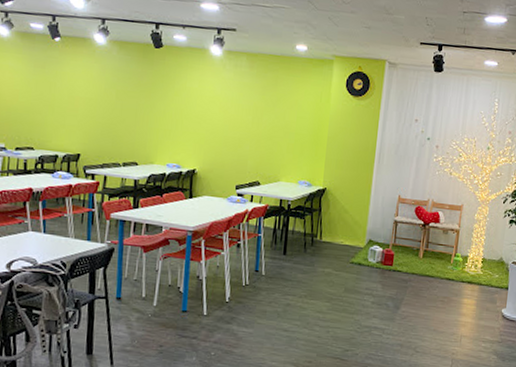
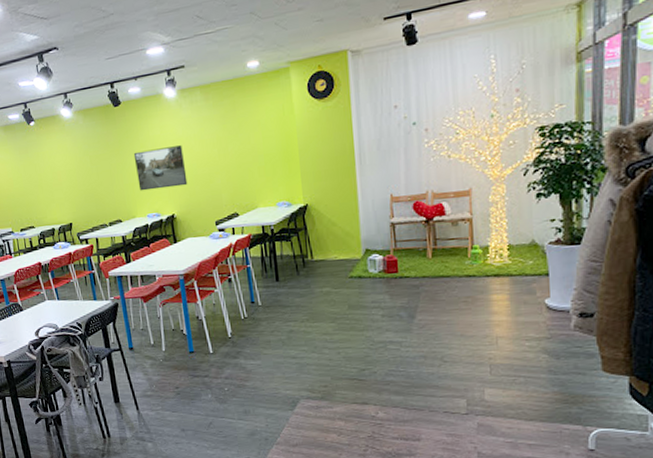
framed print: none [163,98,218,144] -> present [133,145,188,191]

